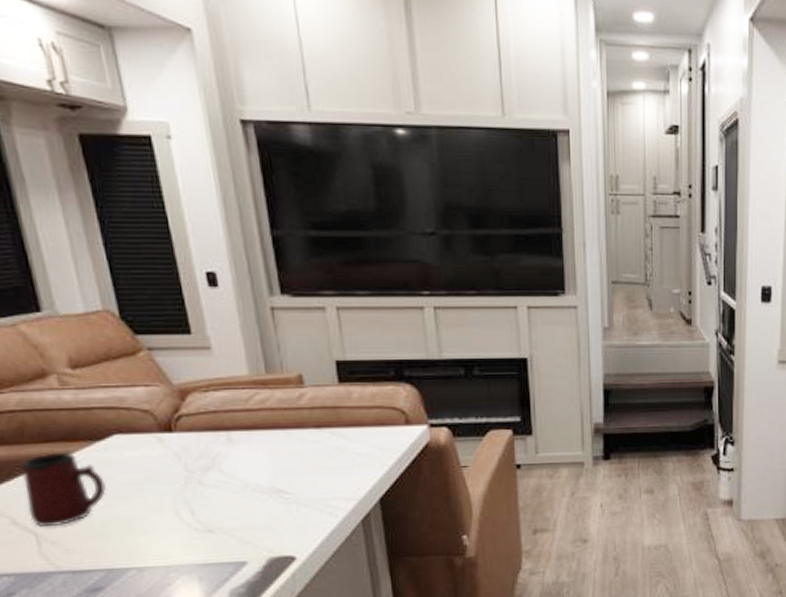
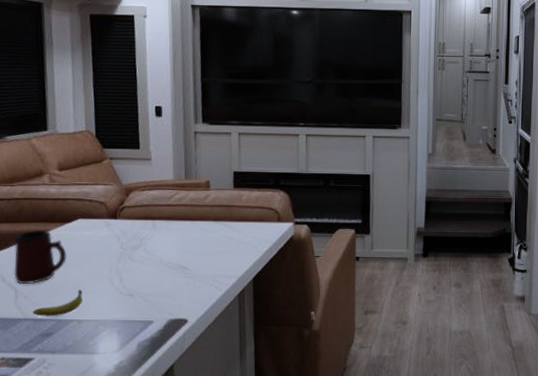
fruit: none [67,528,141,567] -> present [32,289,83,317]

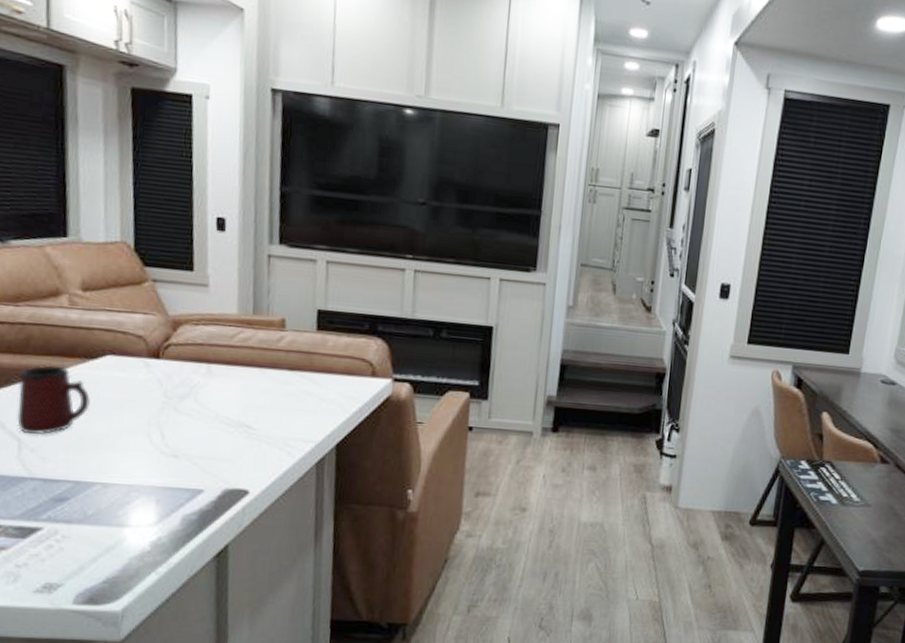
fruit: present [32,289,83,317] -> none [41,444,111,478]

